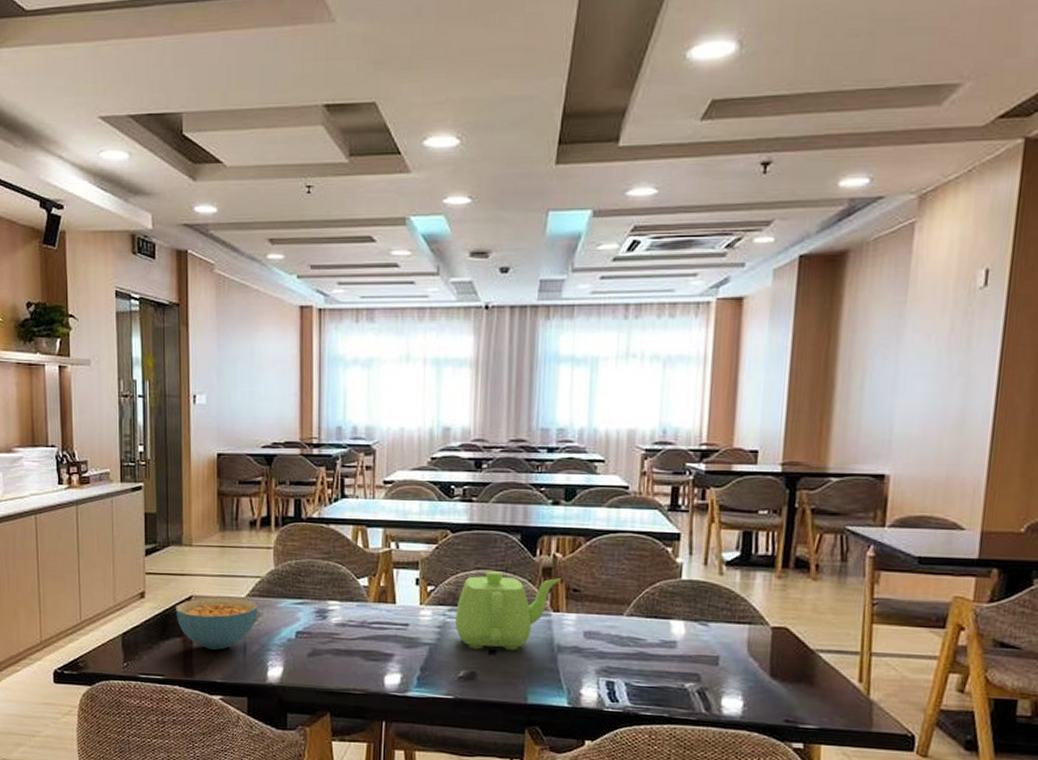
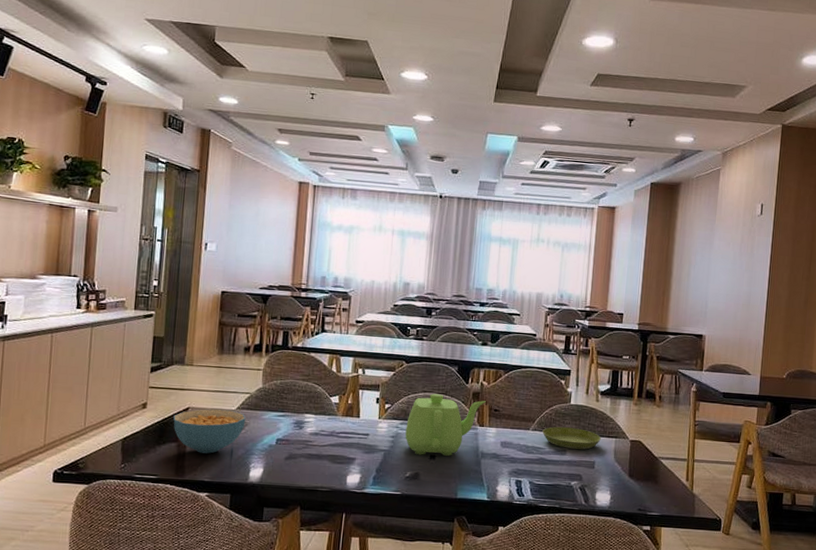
saucer: none [641,610,727,640] -> present [542,426,601,450]

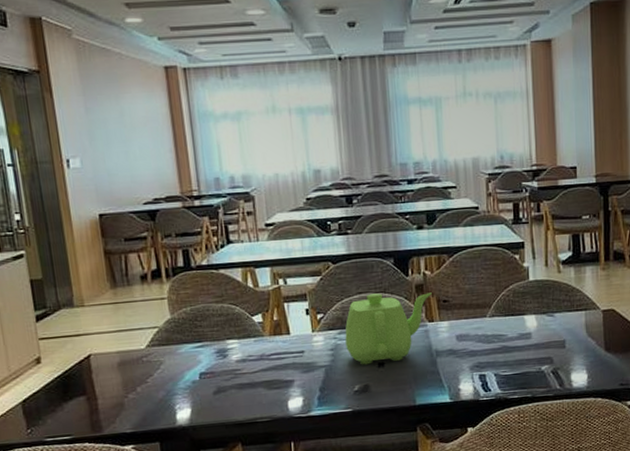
cereal bowl: present [173,409,246,454] -> none [75,350,160,403]
saucer: present [542,426,601,450] -> none [501,306,569,331]

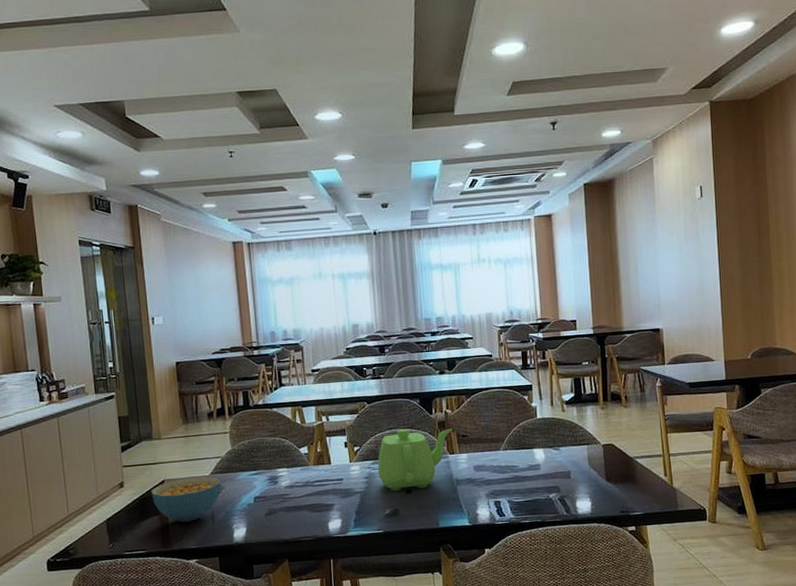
cereal bowl: none [75,350,160,403] -> present [151,476,221,522]

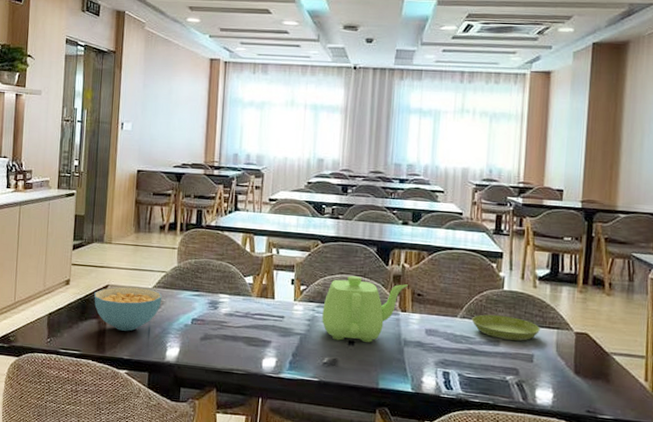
saucer: none [513,441,573,463] -> present [472,314,540,341]

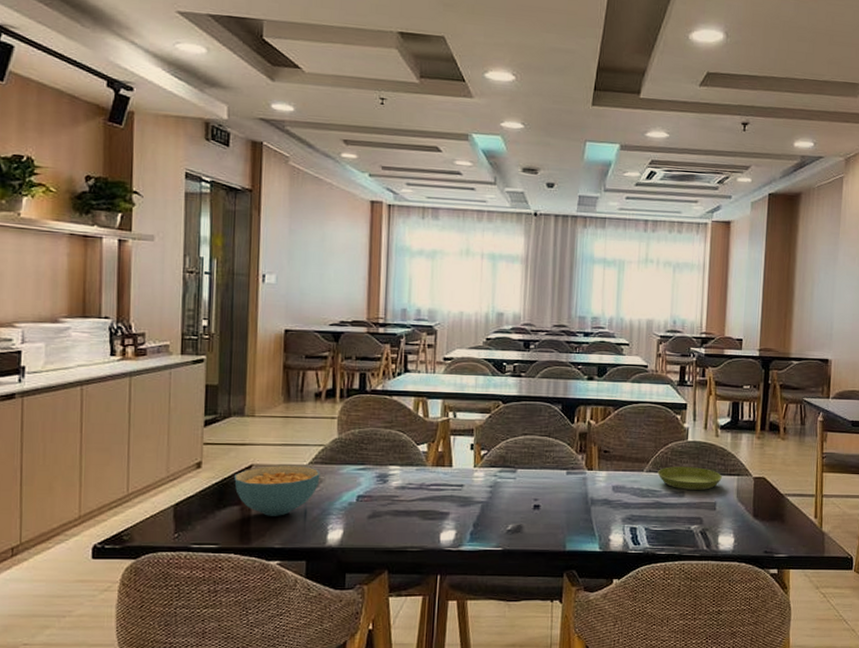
teapot: present [322,275,408,343] -> none [505,436,594,505]

